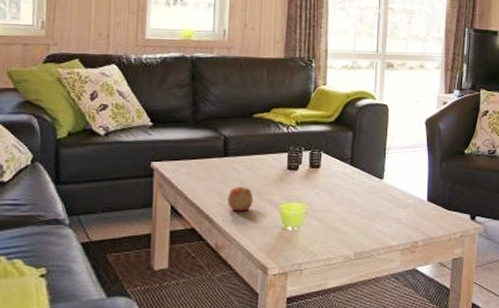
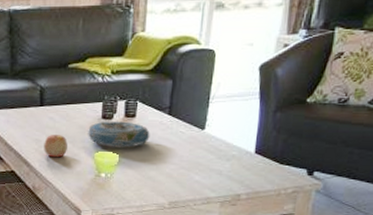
decorative bowl: none [273,172,334,199] -> present [87,121,150,148]

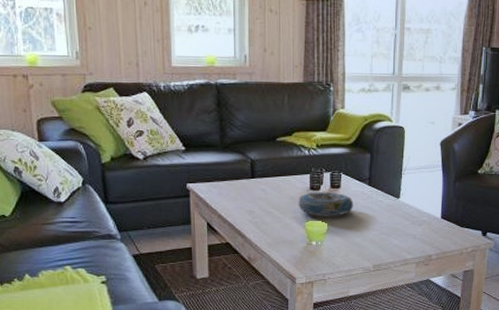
apple: present [44,135,68,158] -> none [257,206,280,228]

